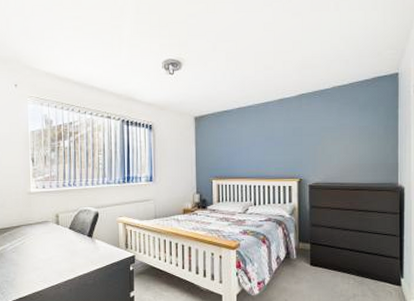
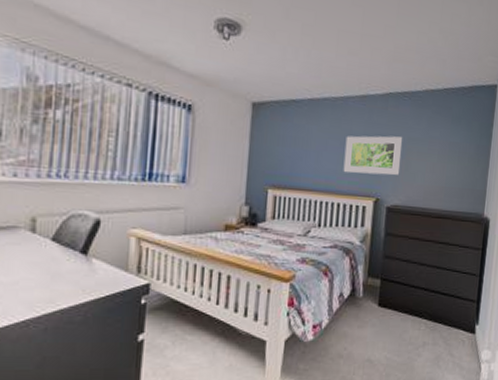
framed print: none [269,128,318,162] -> present [343,135,403,175]

